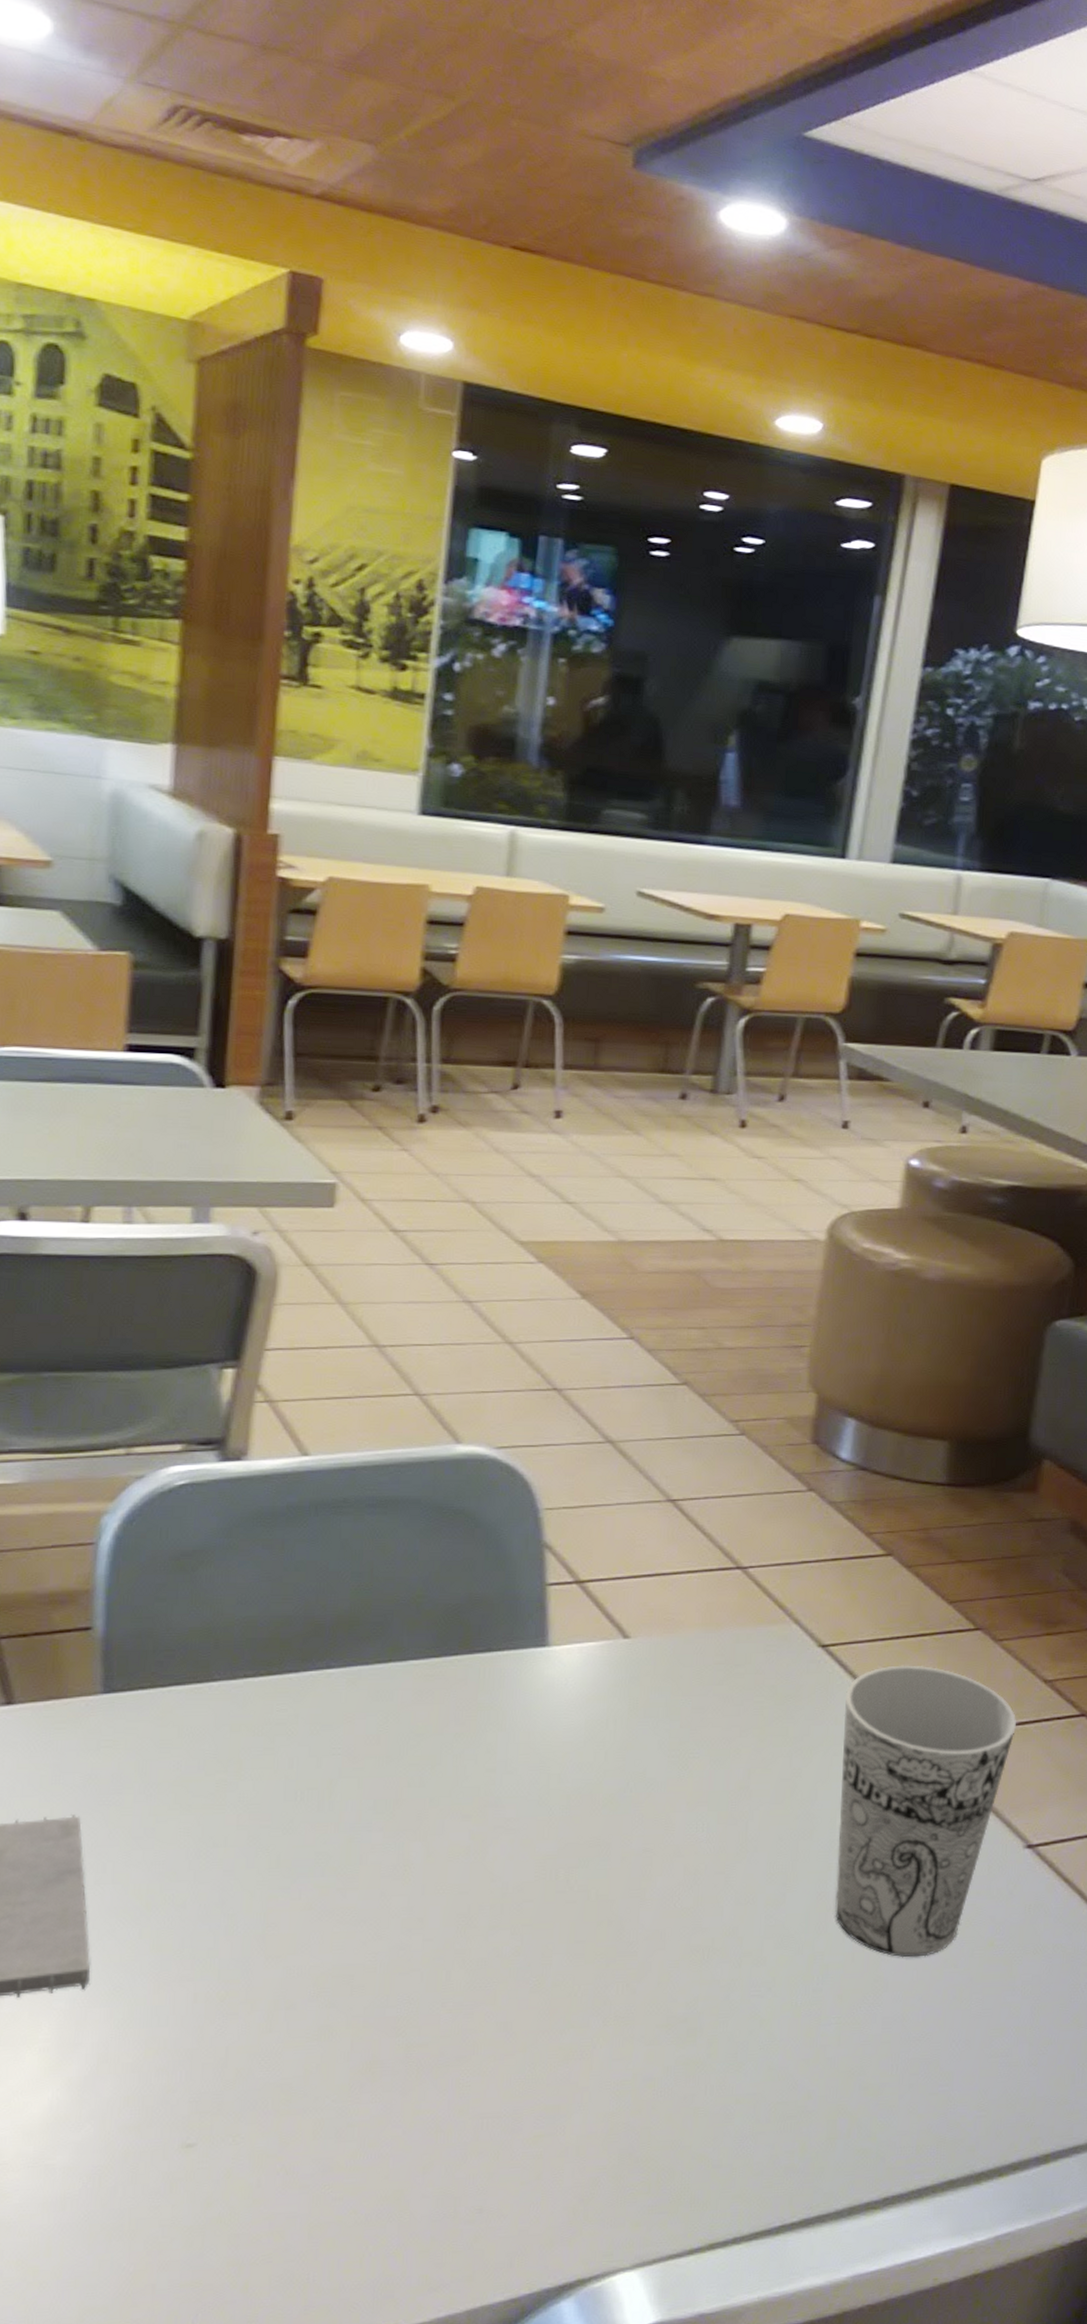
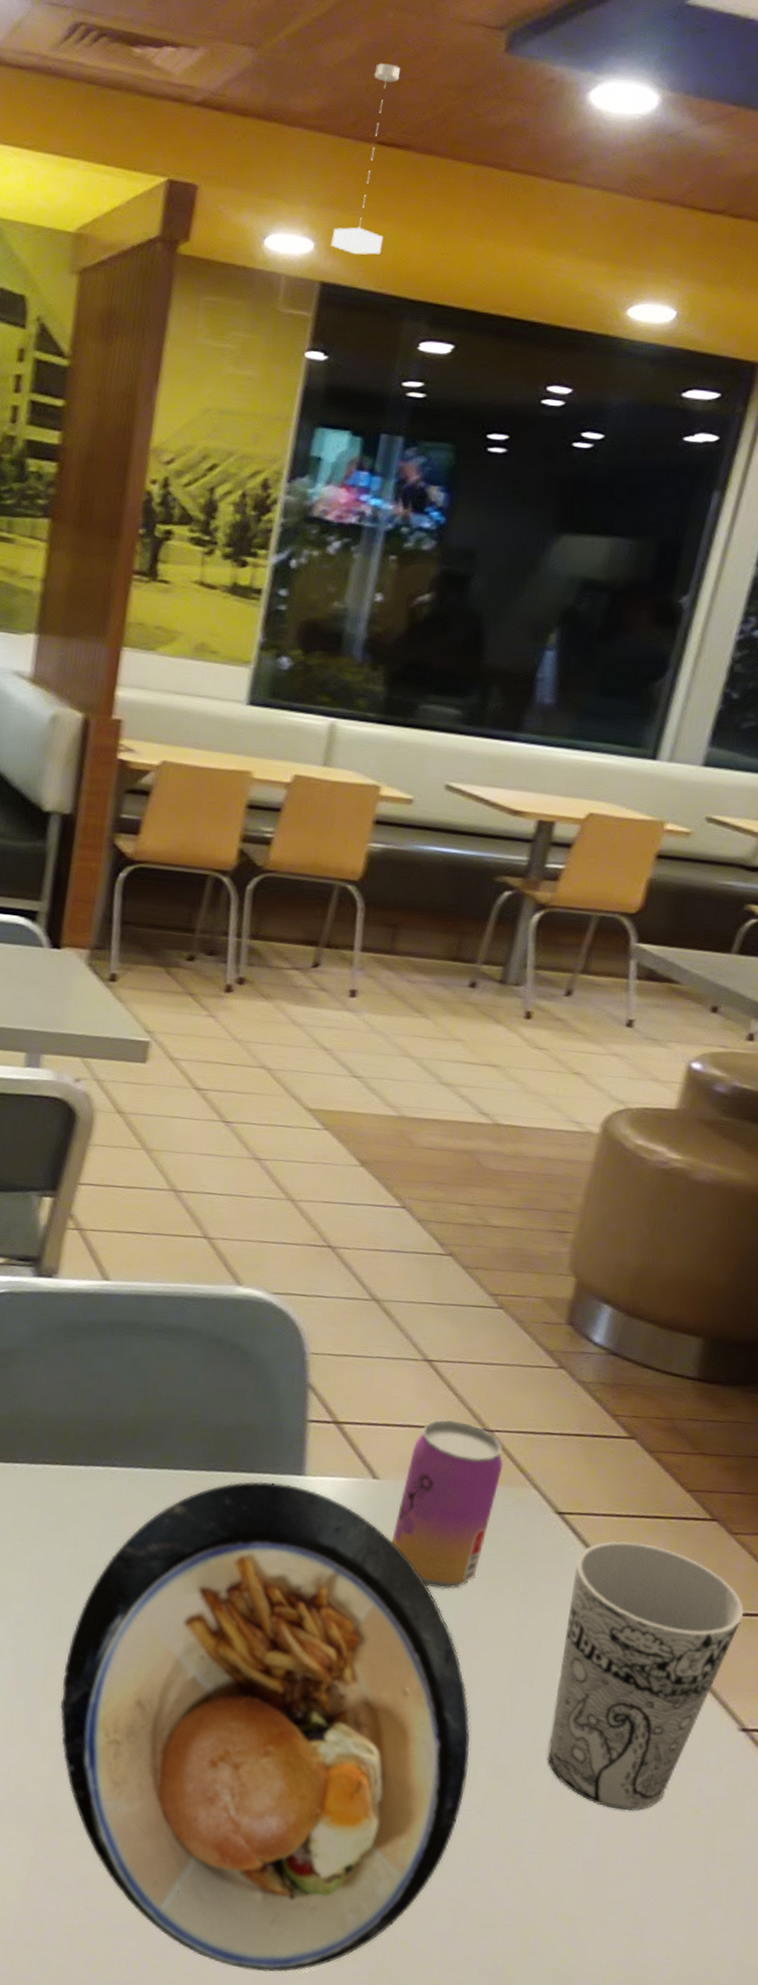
plate: none [284,1659,754,2231] -> present [59,1481,471,1973]
pendant lamp: none [471,170,528,357] -> present [331,63,400,255]
beverage can: none [648,1561,761,1750] -> present [390,1419,504,1589]

